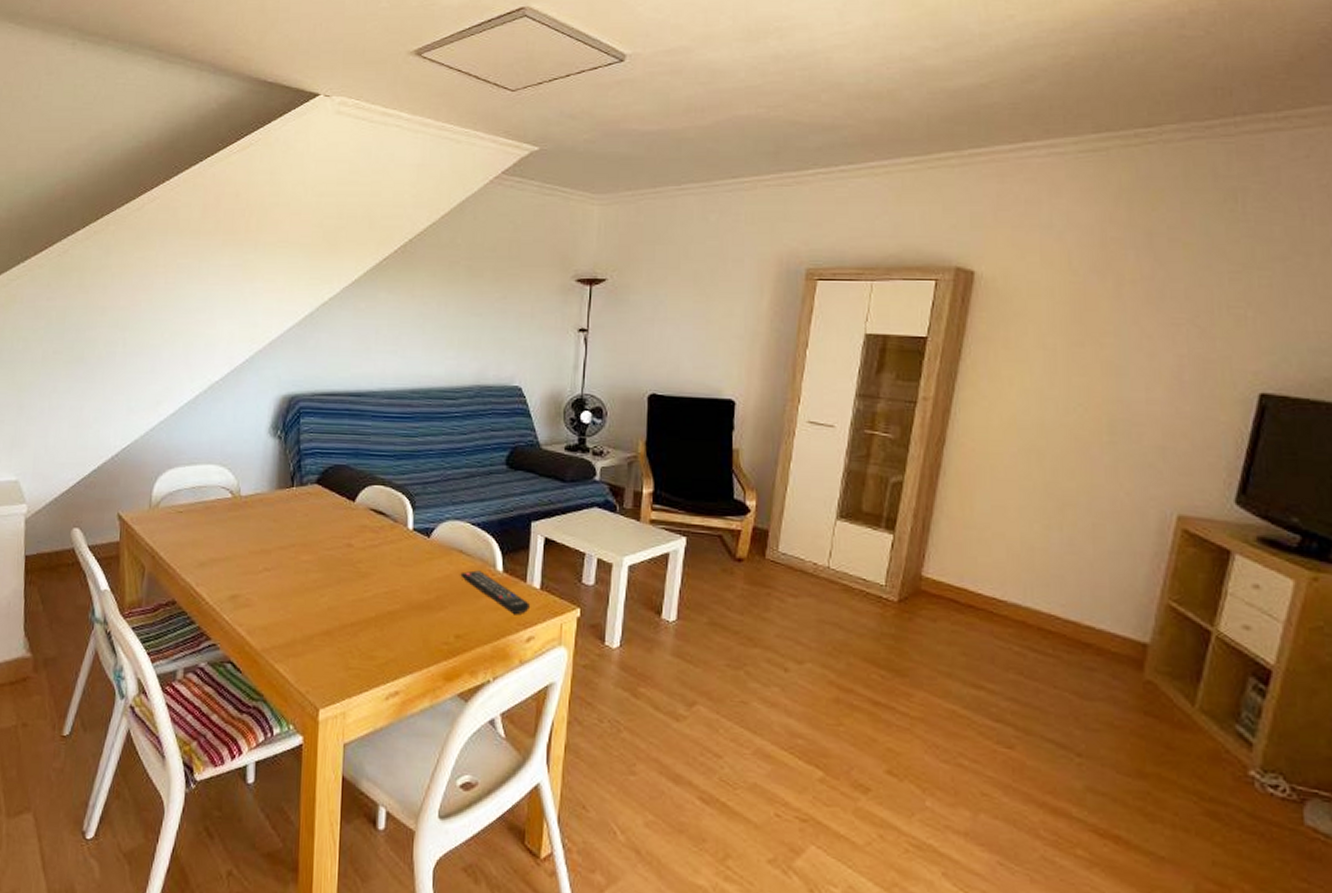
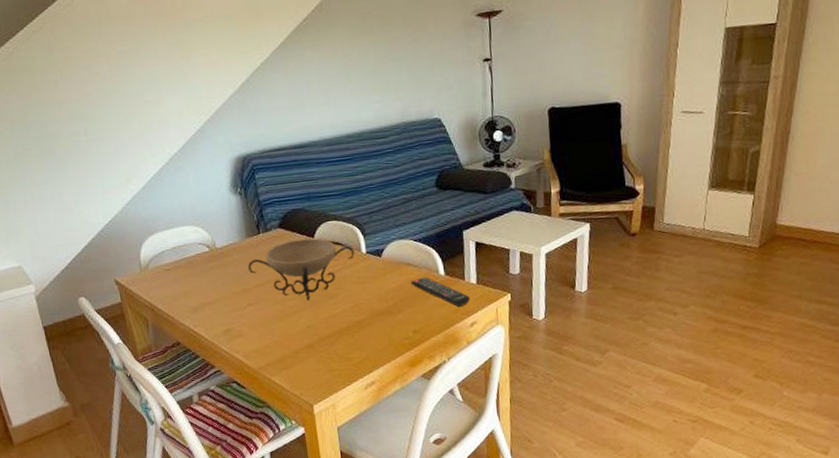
decorative bowl: none [271,500,400,576] -> present [247,238,355,301]

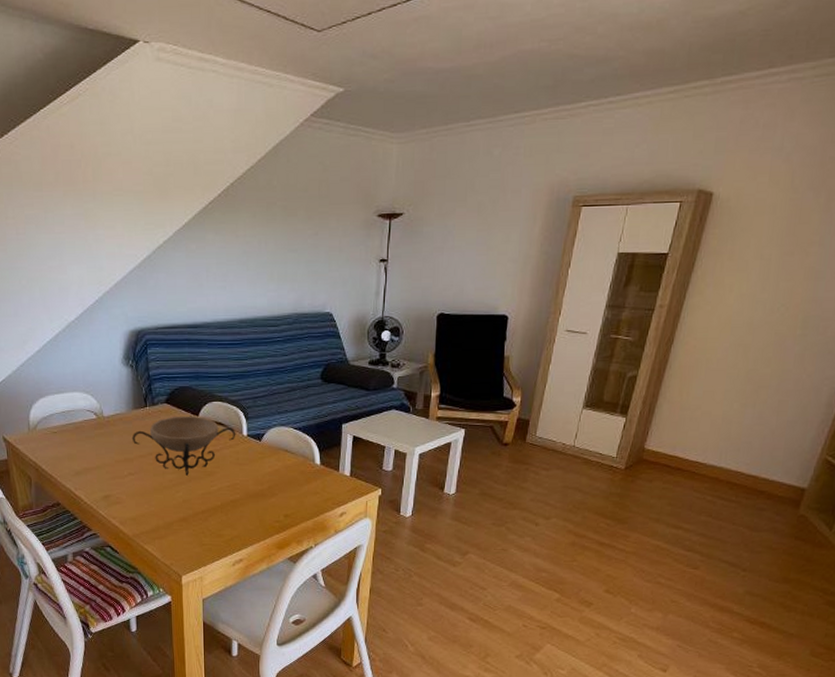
remote control: present [410,277,470,307] -> none [287,465,342,496]

